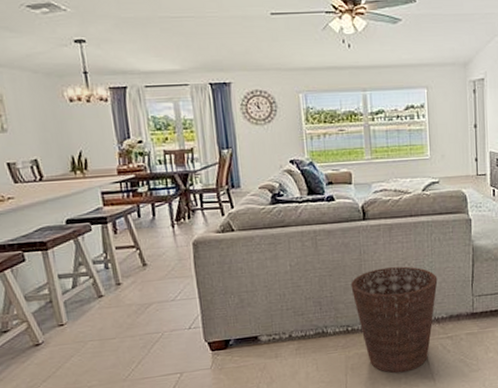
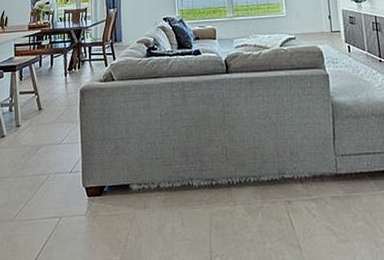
basket: present [351,266,438,373] -> none [215,120,299,237]

